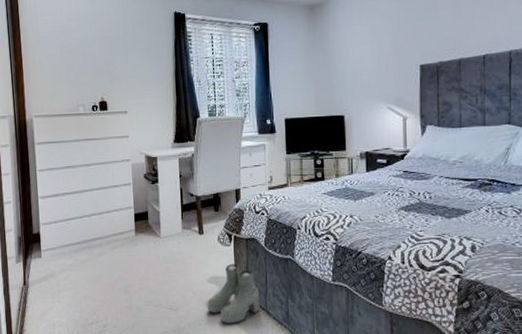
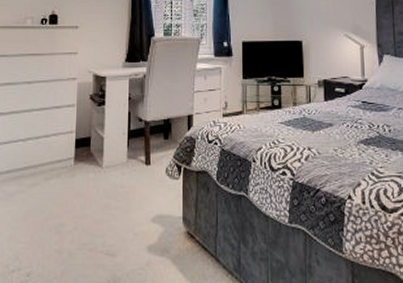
boots: present [207,263,260,323] -> none [149,200,209,273]

